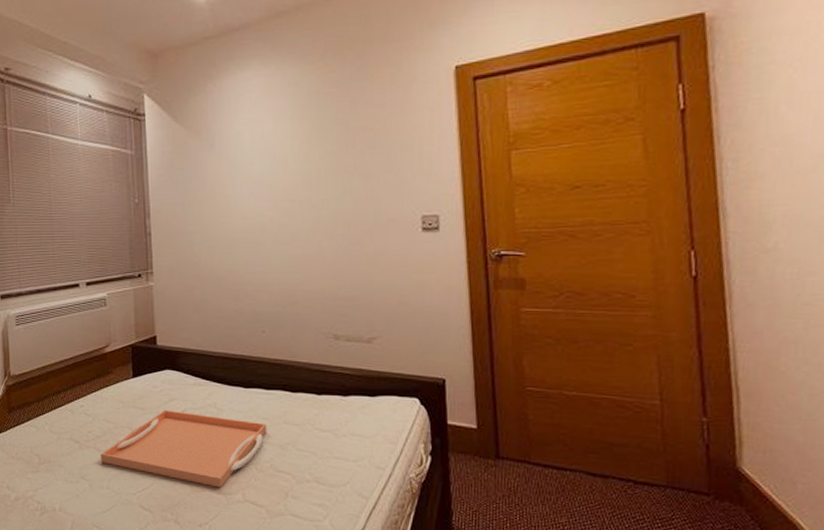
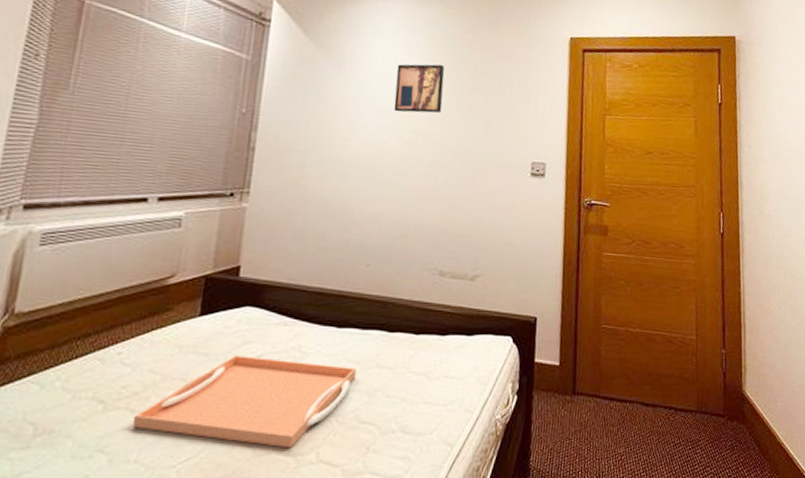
wall art: none [264,125,316,182] -> present [393,64,445,114]

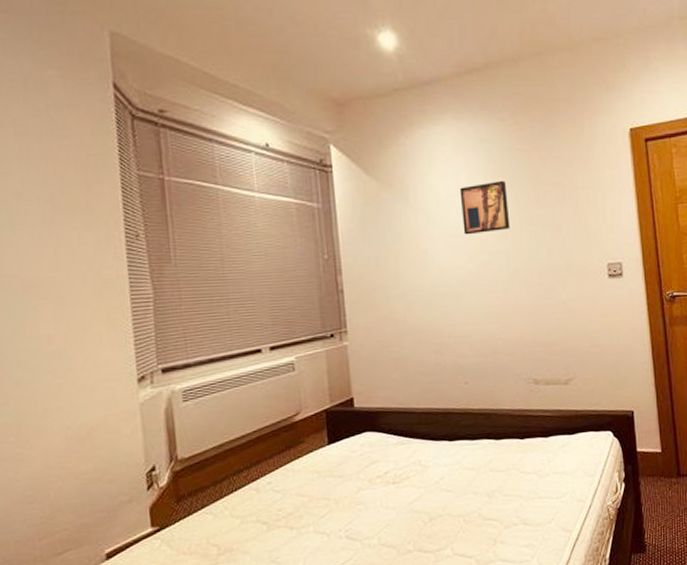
serving tray: present [133,355,357,448] -> none [294,473,473,547]

